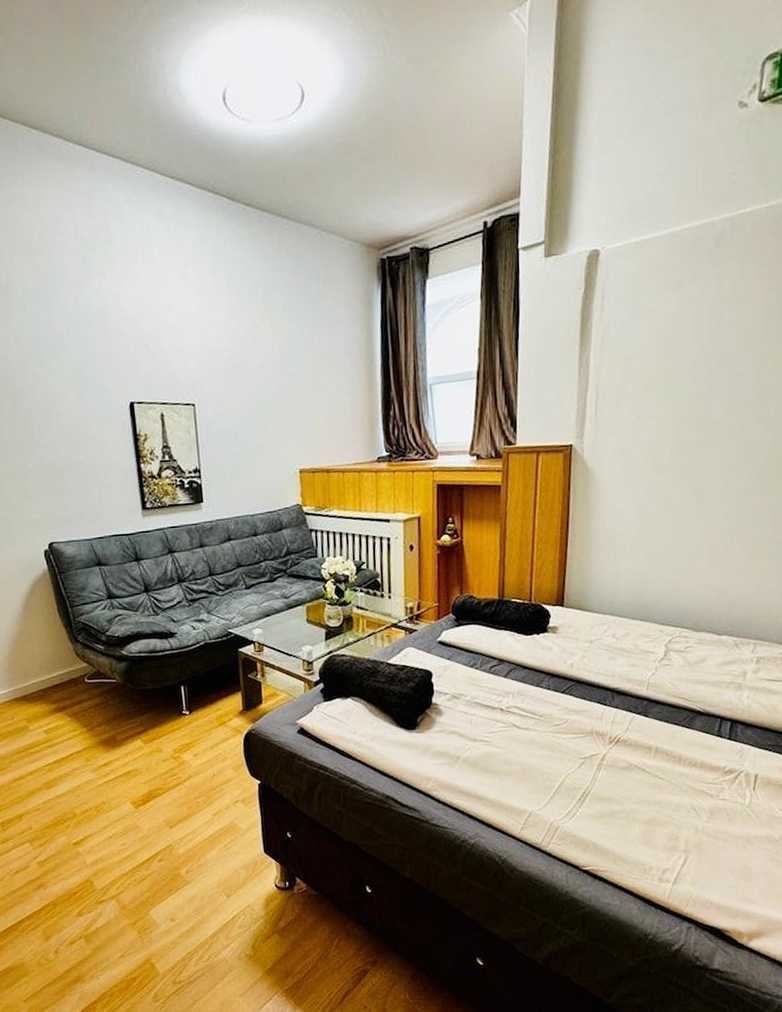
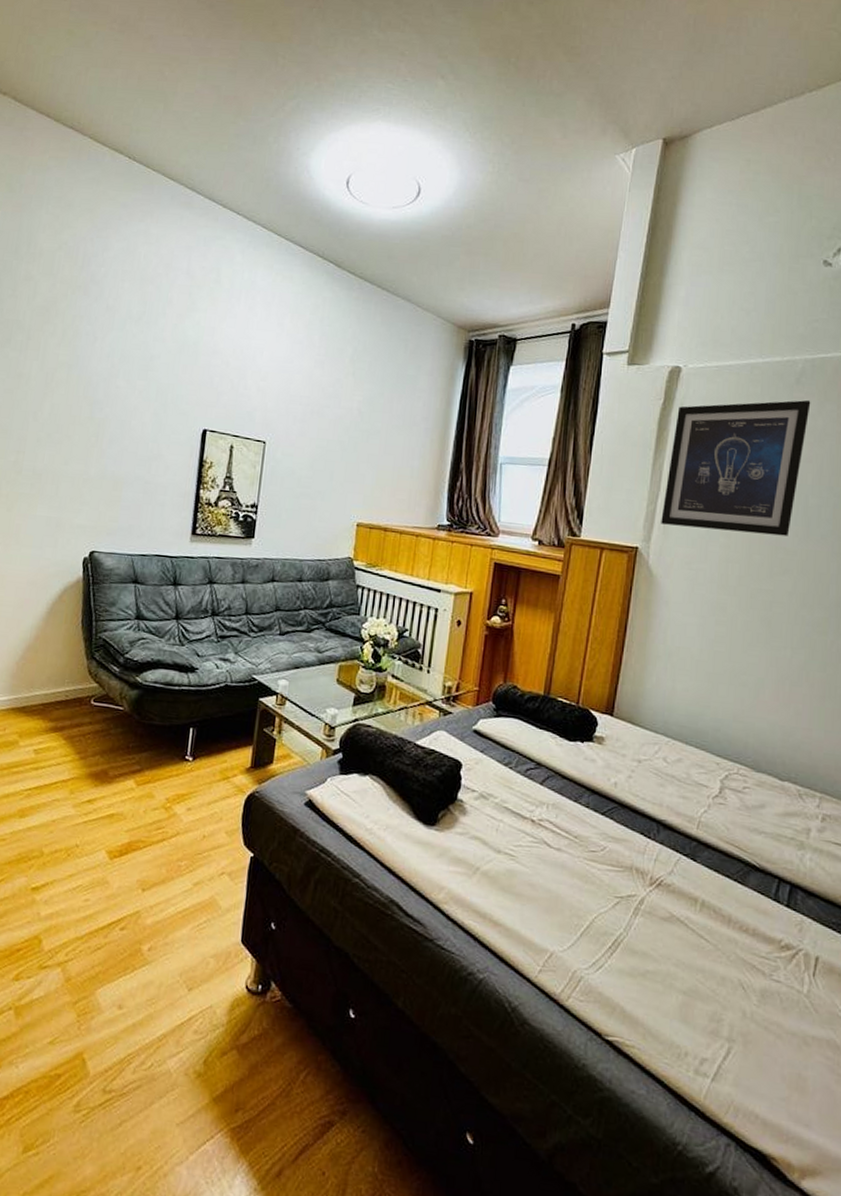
wall art: none [592,262,732,418] -> present [661,400,811,536]

